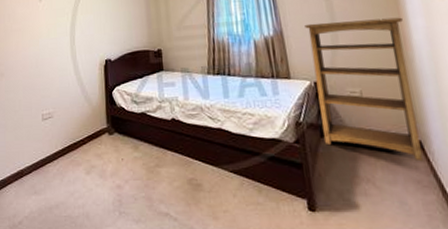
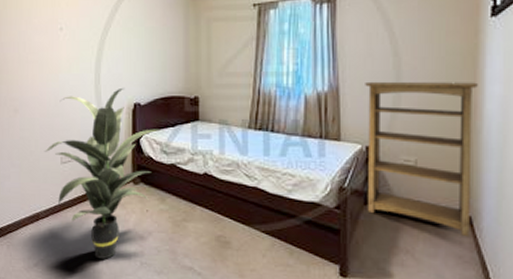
indoor plant: none [28,46,134,211] -> present [45,87,165,259]

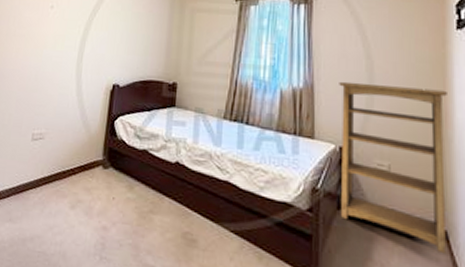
indoor plant: present [45,87,165,259] -> none [17,67,141,250]

